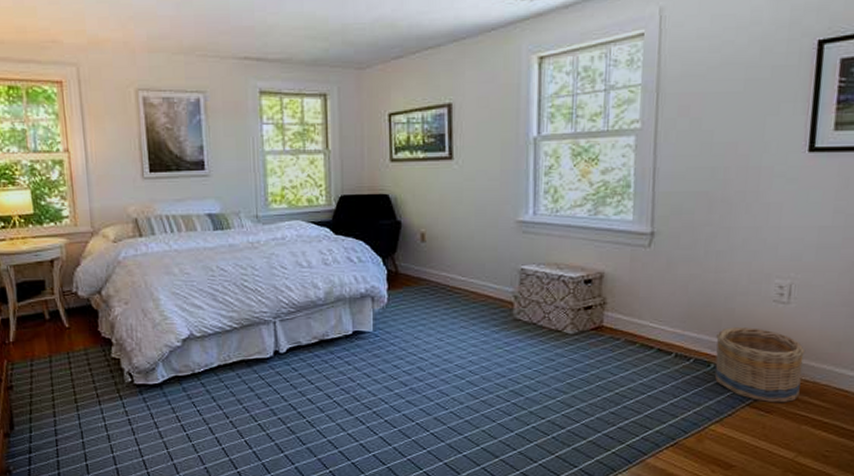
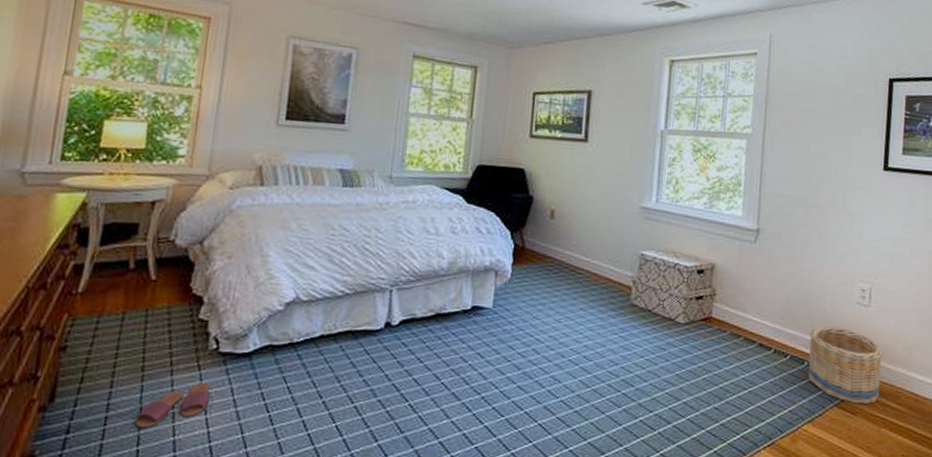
slippers: none [79,409,134,448] -> present [135,382,210,429]

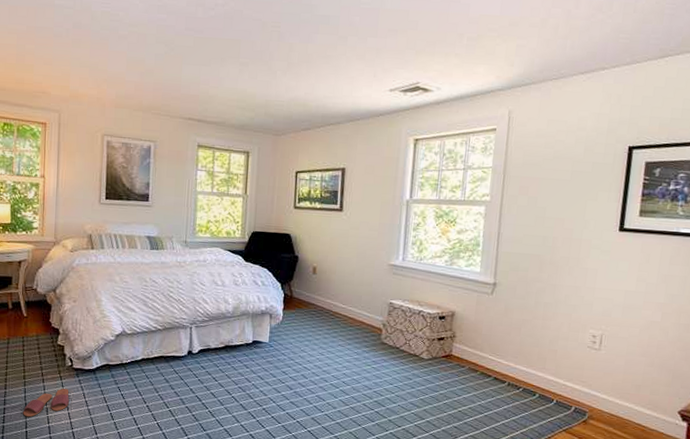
basket: present [807,326,884,405] -> none [538,365,612,432]

